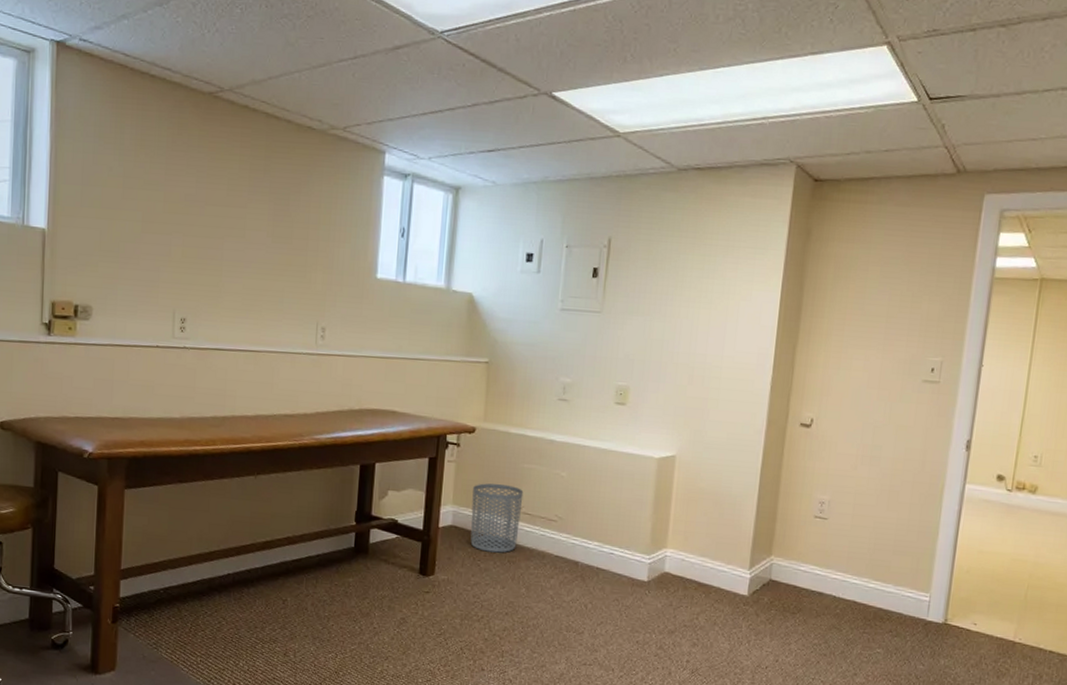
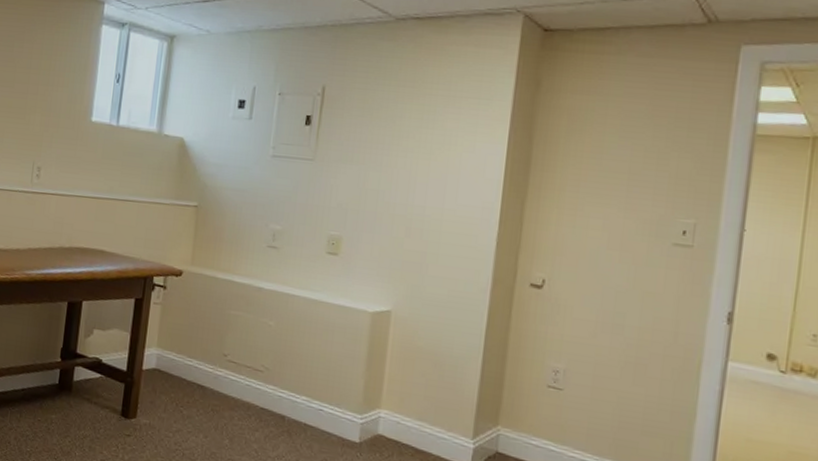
waste bin: present [470,483,524,553] -> none [173,327,230,401]

